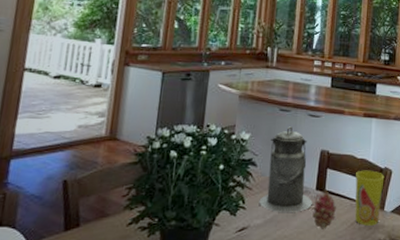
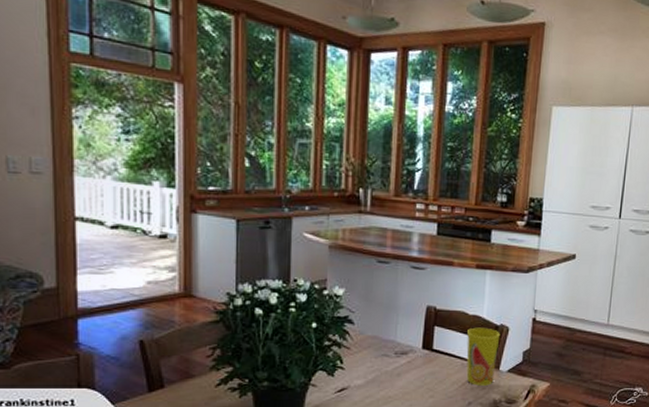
canister: present [259,126,312,212] -> none [358,280,419,372]
fruit: present [310,189,336,229] -> none [417,348,445,390]

